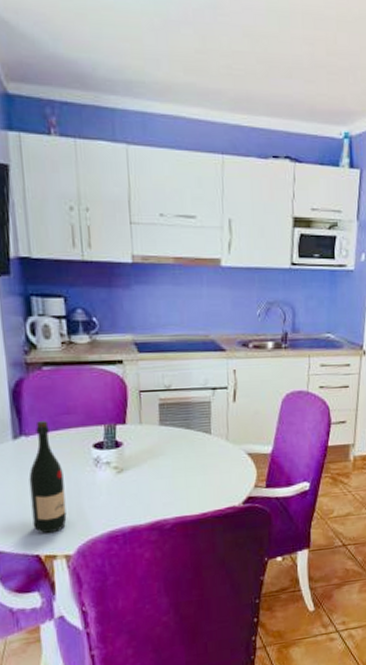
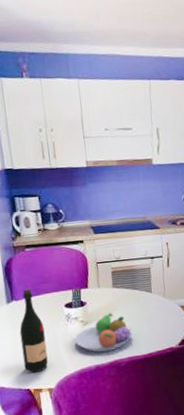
fruit bowl: none [104,458,182,510] -> present [74,313,132,353]

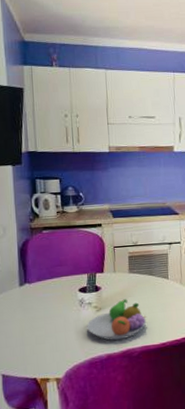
wine bottle: present [19,289,48,373] -> none [30,271,58,361]

